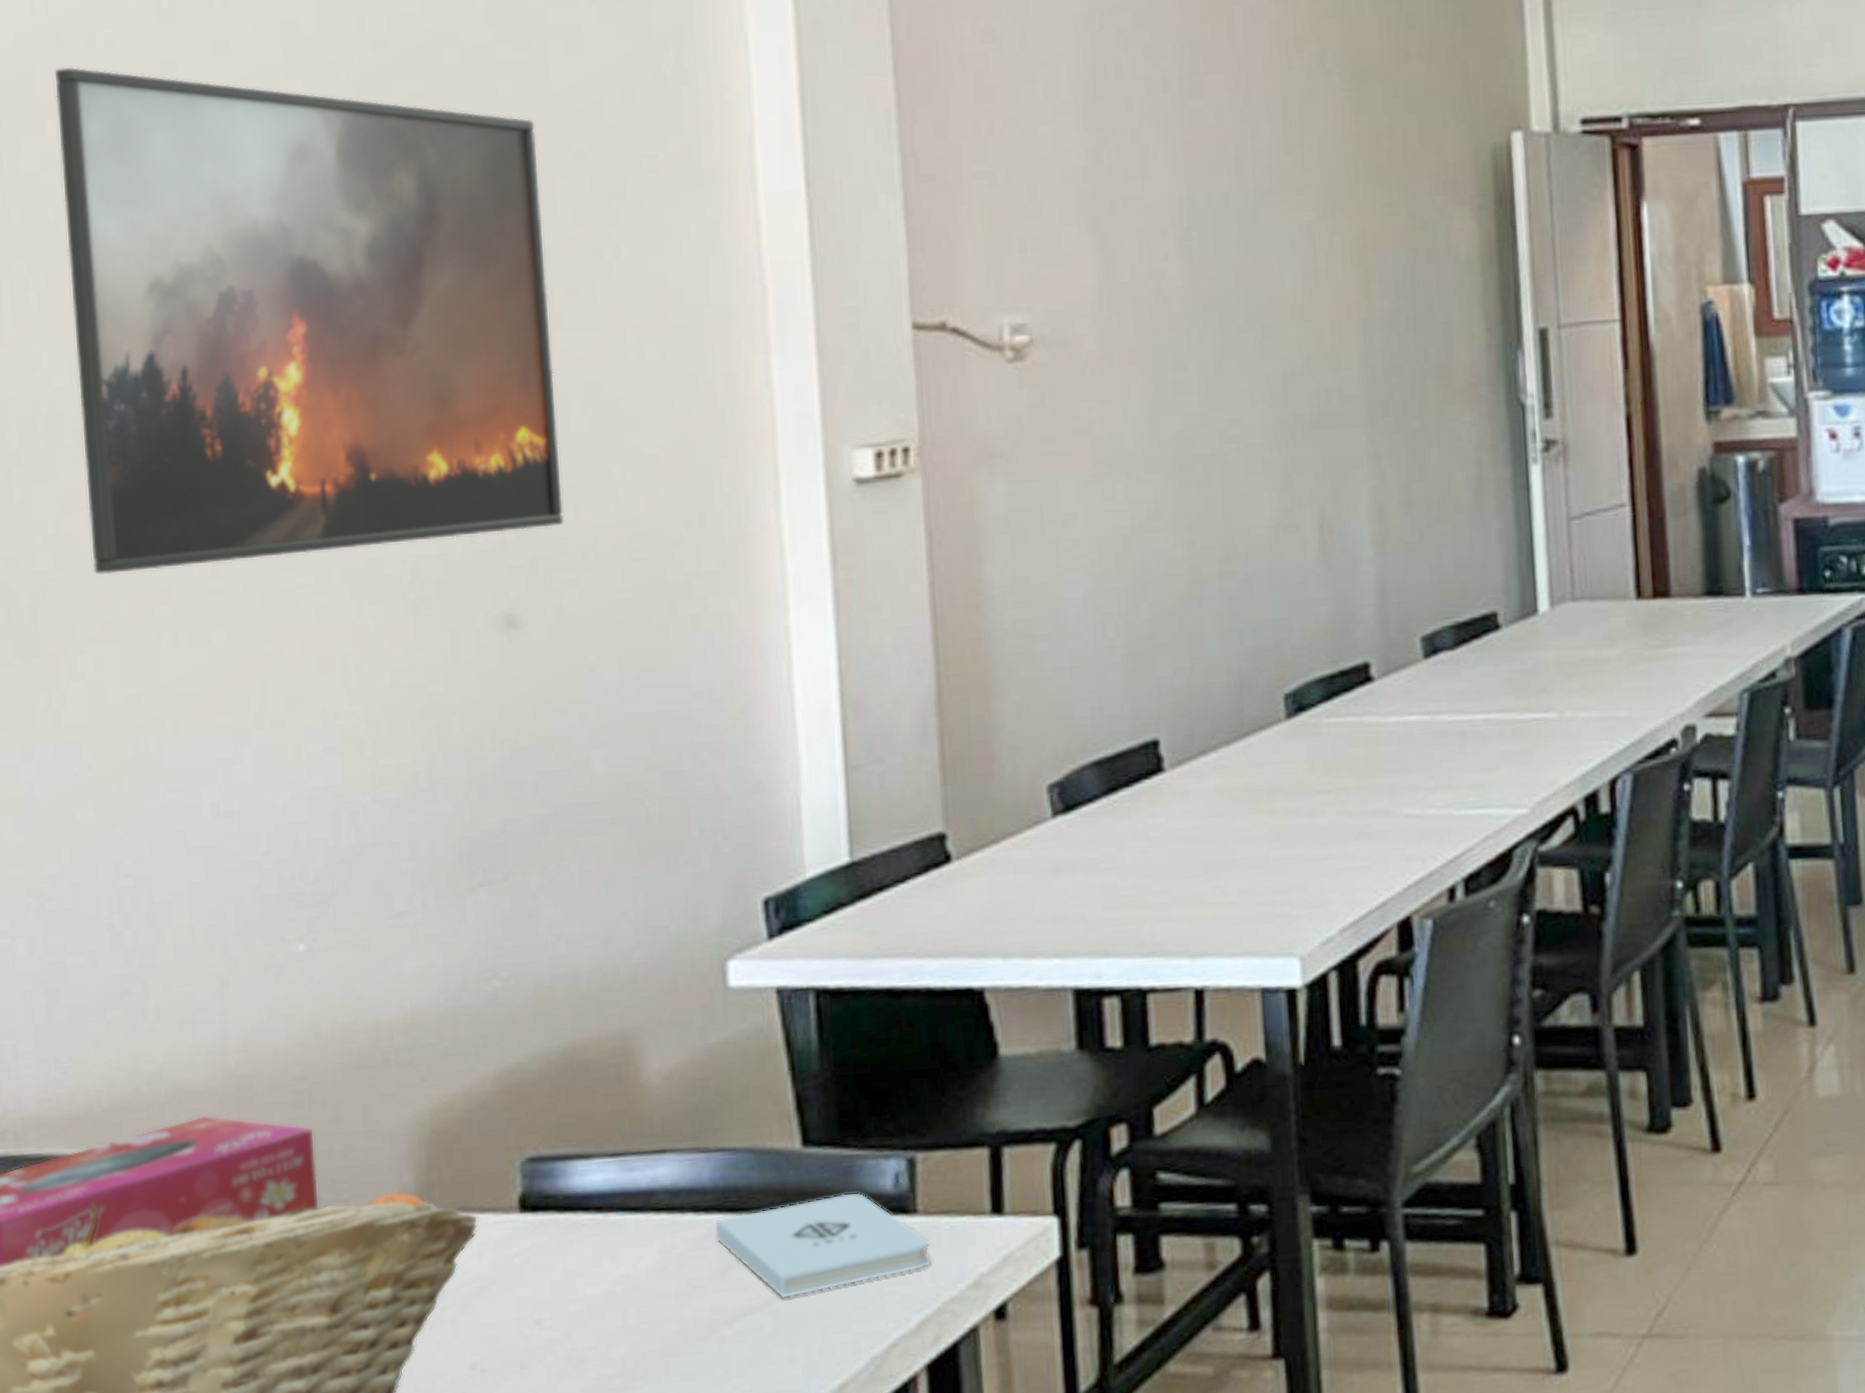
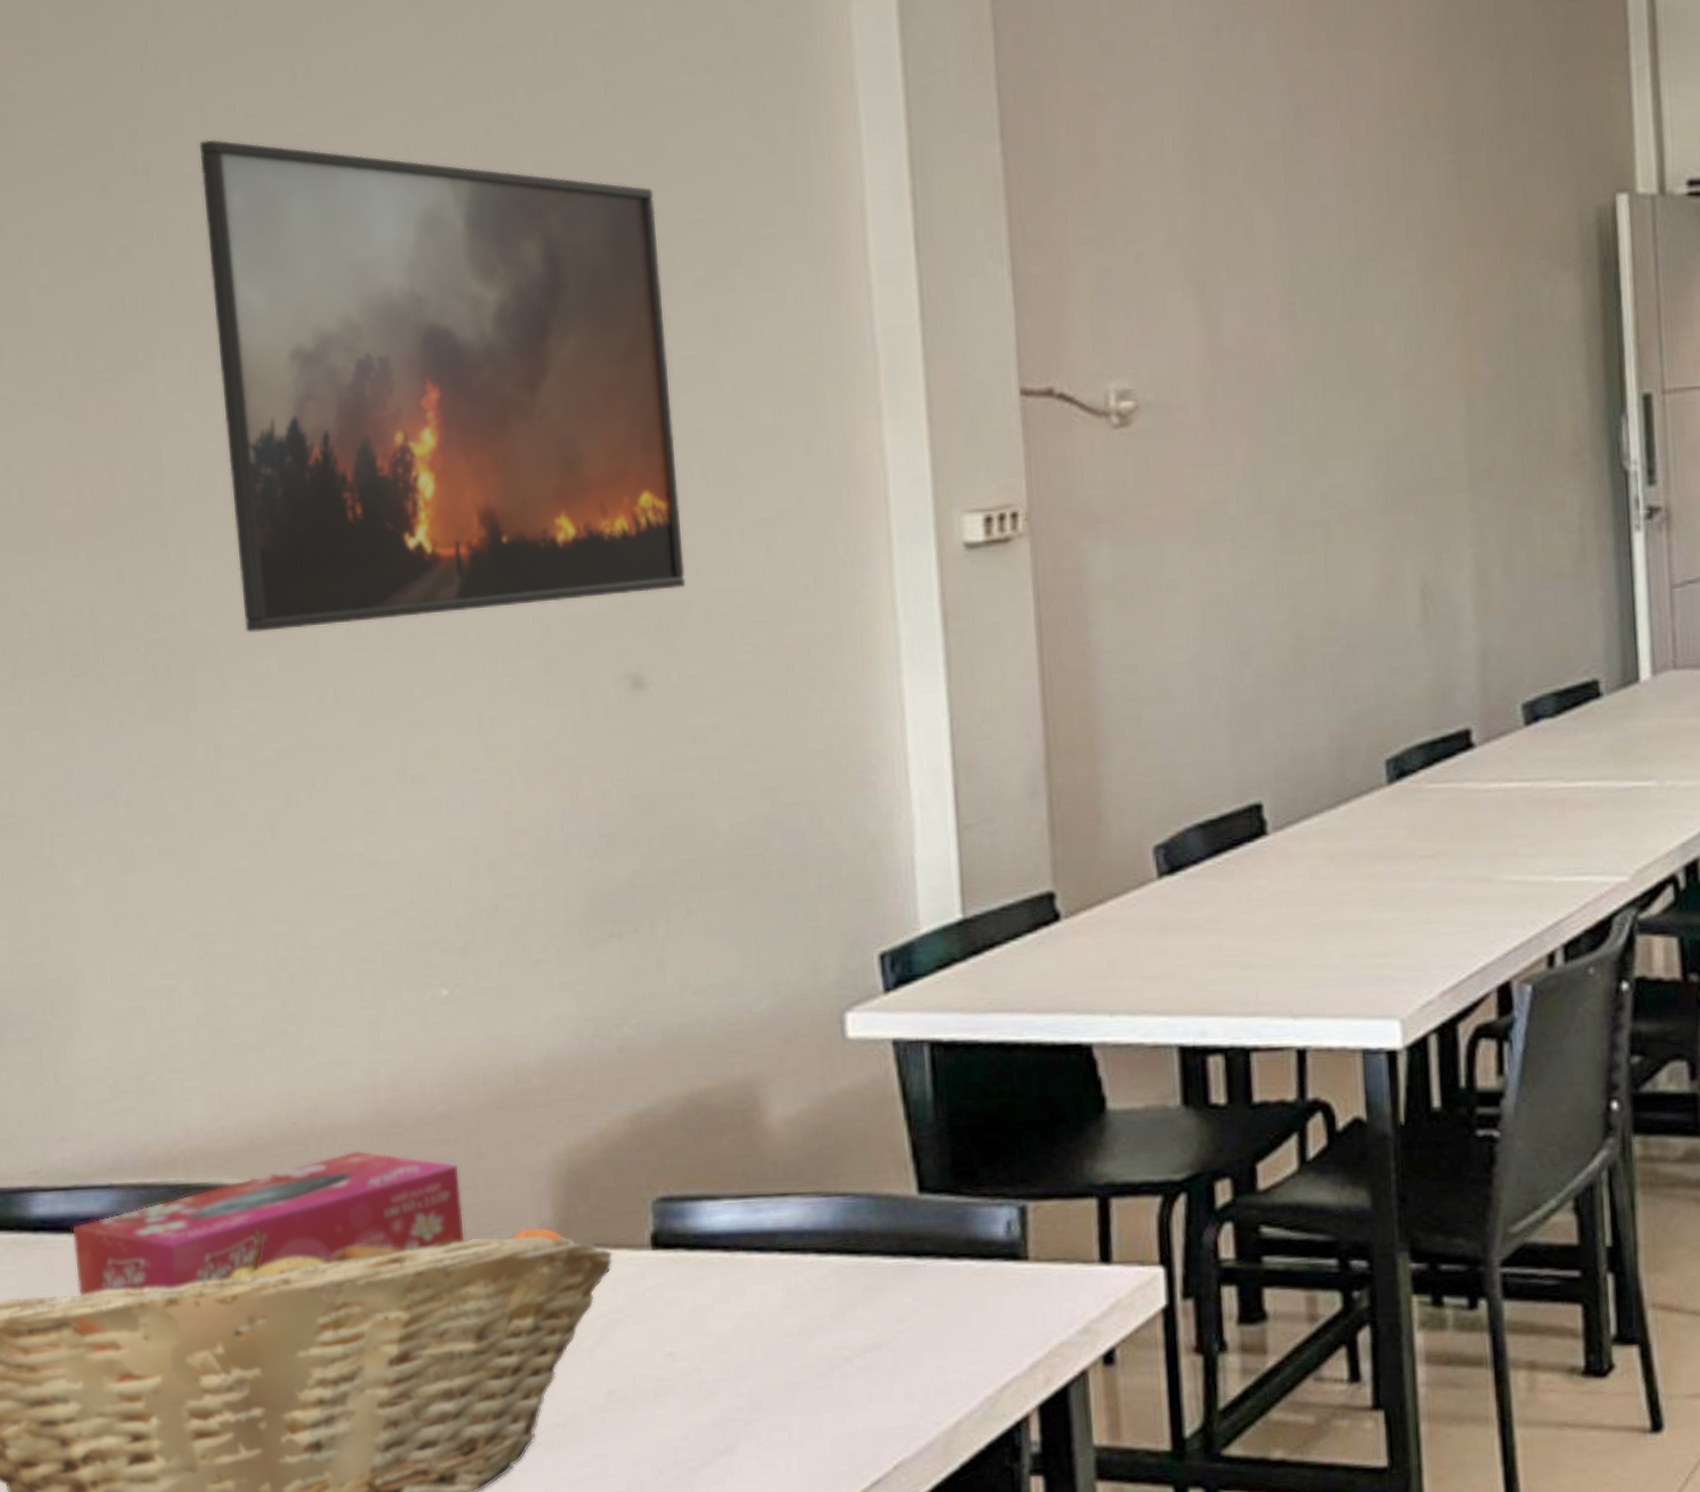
notepad: present [714,1192,931,1299] -> none [835,1238,1042,1339]

